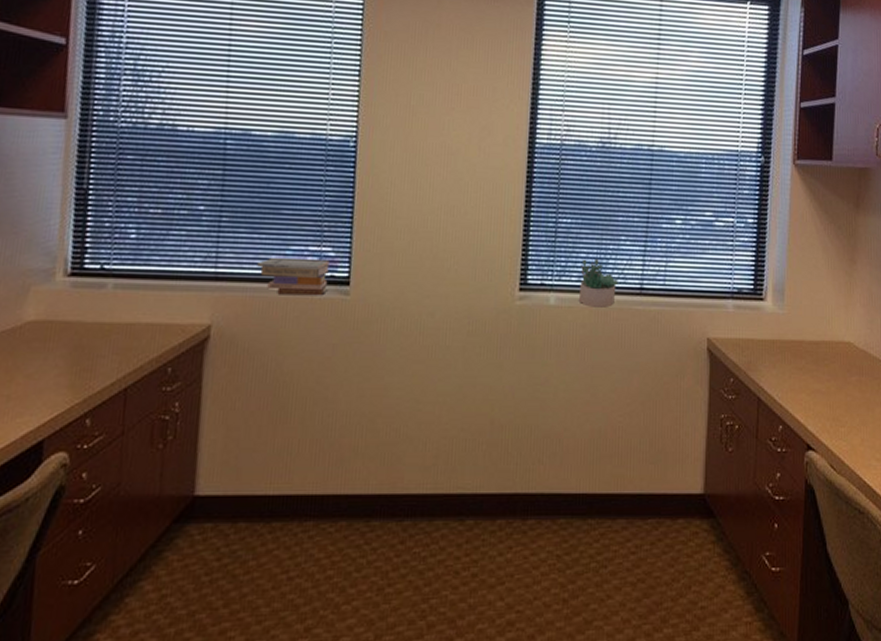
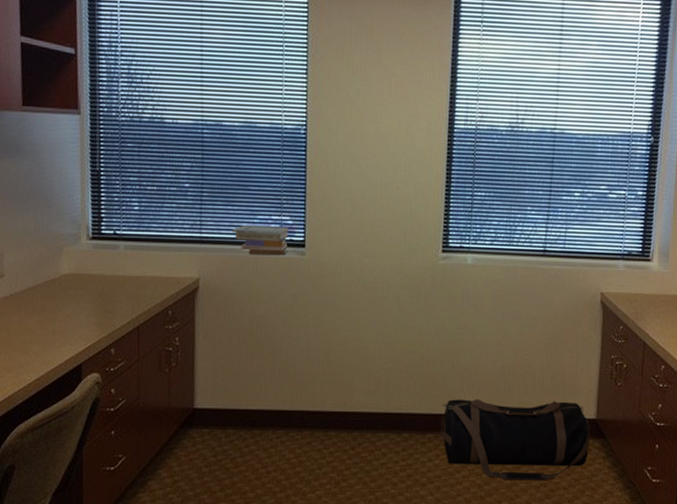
duffel bag: none [513,472,697,576] -> present [440,398,591,481]
succulent plant: present [580,259,620,309] -> none [492,226,526,268]

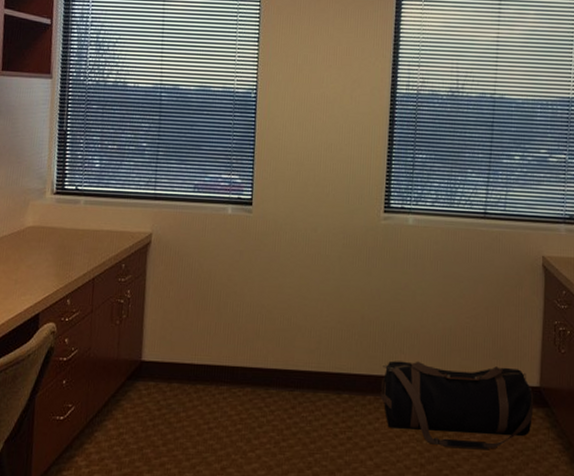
books: present [232,225,289,256] -> none [184,183,237,213]

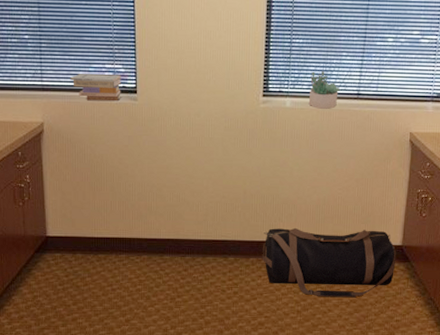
books: none [184,183,237,213] -> present [70,74,121,102]
succulent plant: none [433,188,467,229] -> present [309,71,341,110]

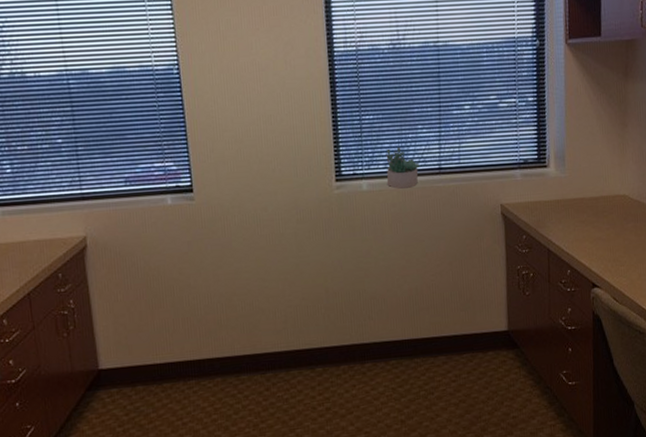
books: present [70,74,121,102] -> none [114,173,175,206]
duffel bag: present [262,227,397,298] -> none [353,317,504,401]

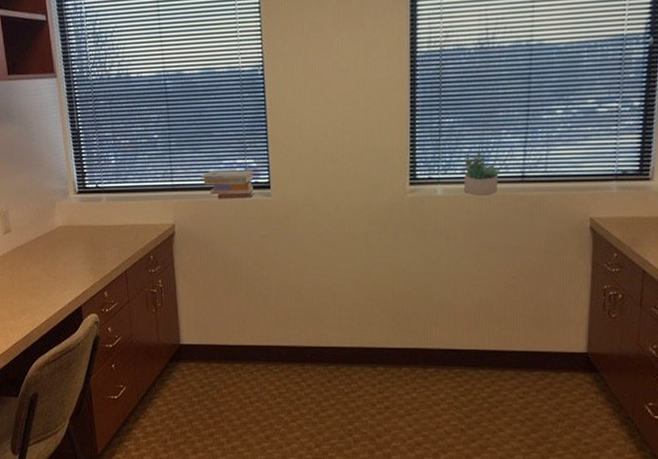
books: none [114,173,175,206] -> present [200,170,254,199]

